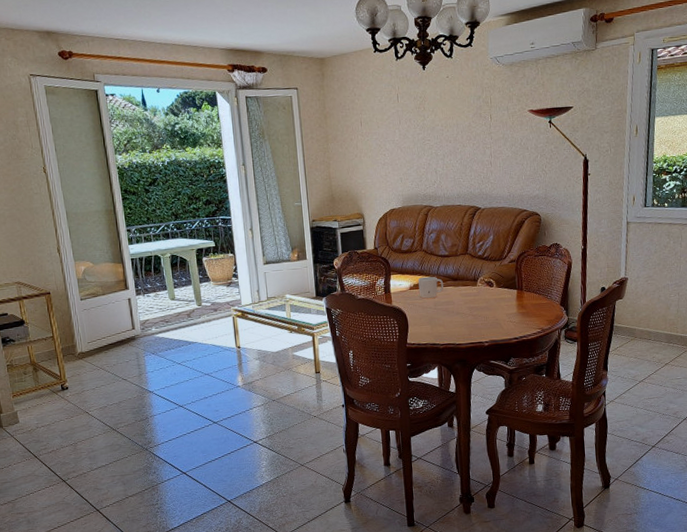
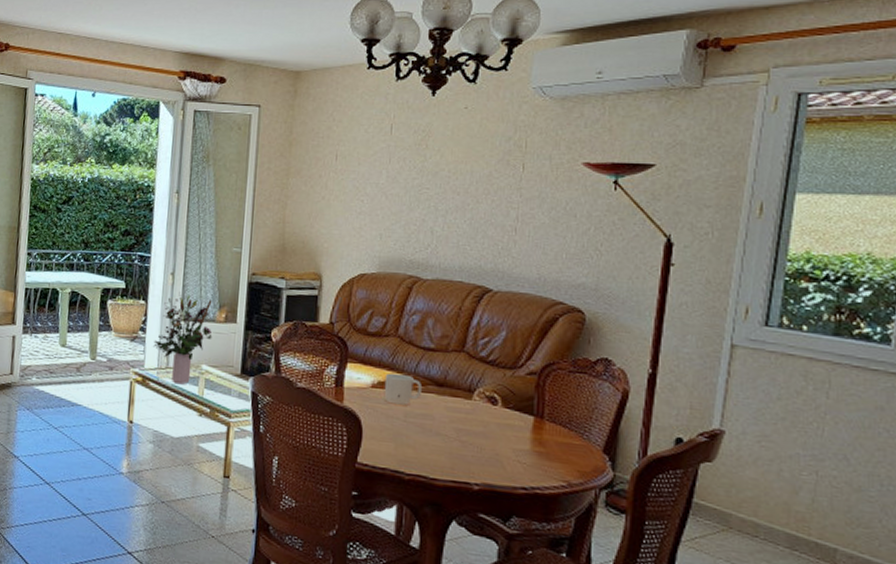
bouquet: none [245,243,290,313] -> present [153,292,212,385]

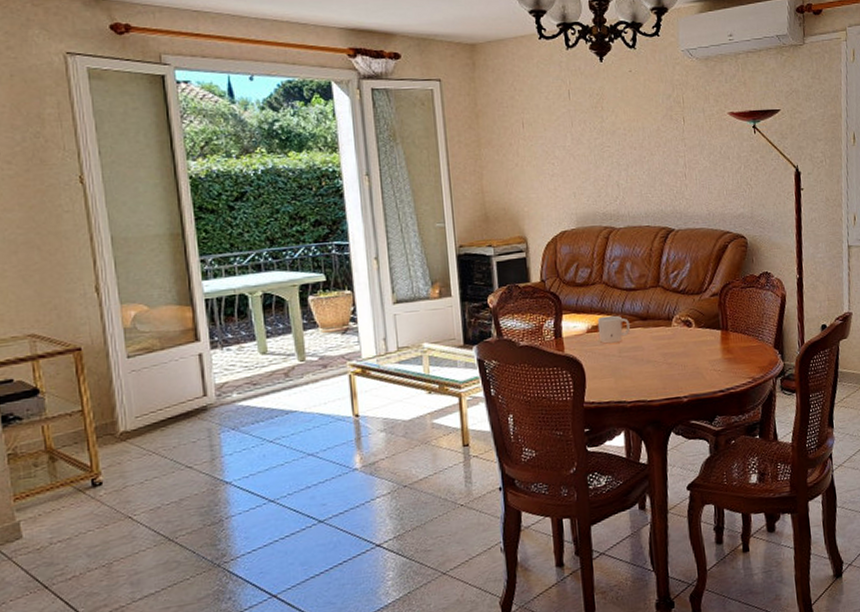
bouquet: present [153,292,212,385] -> none [368,275,429,368]

